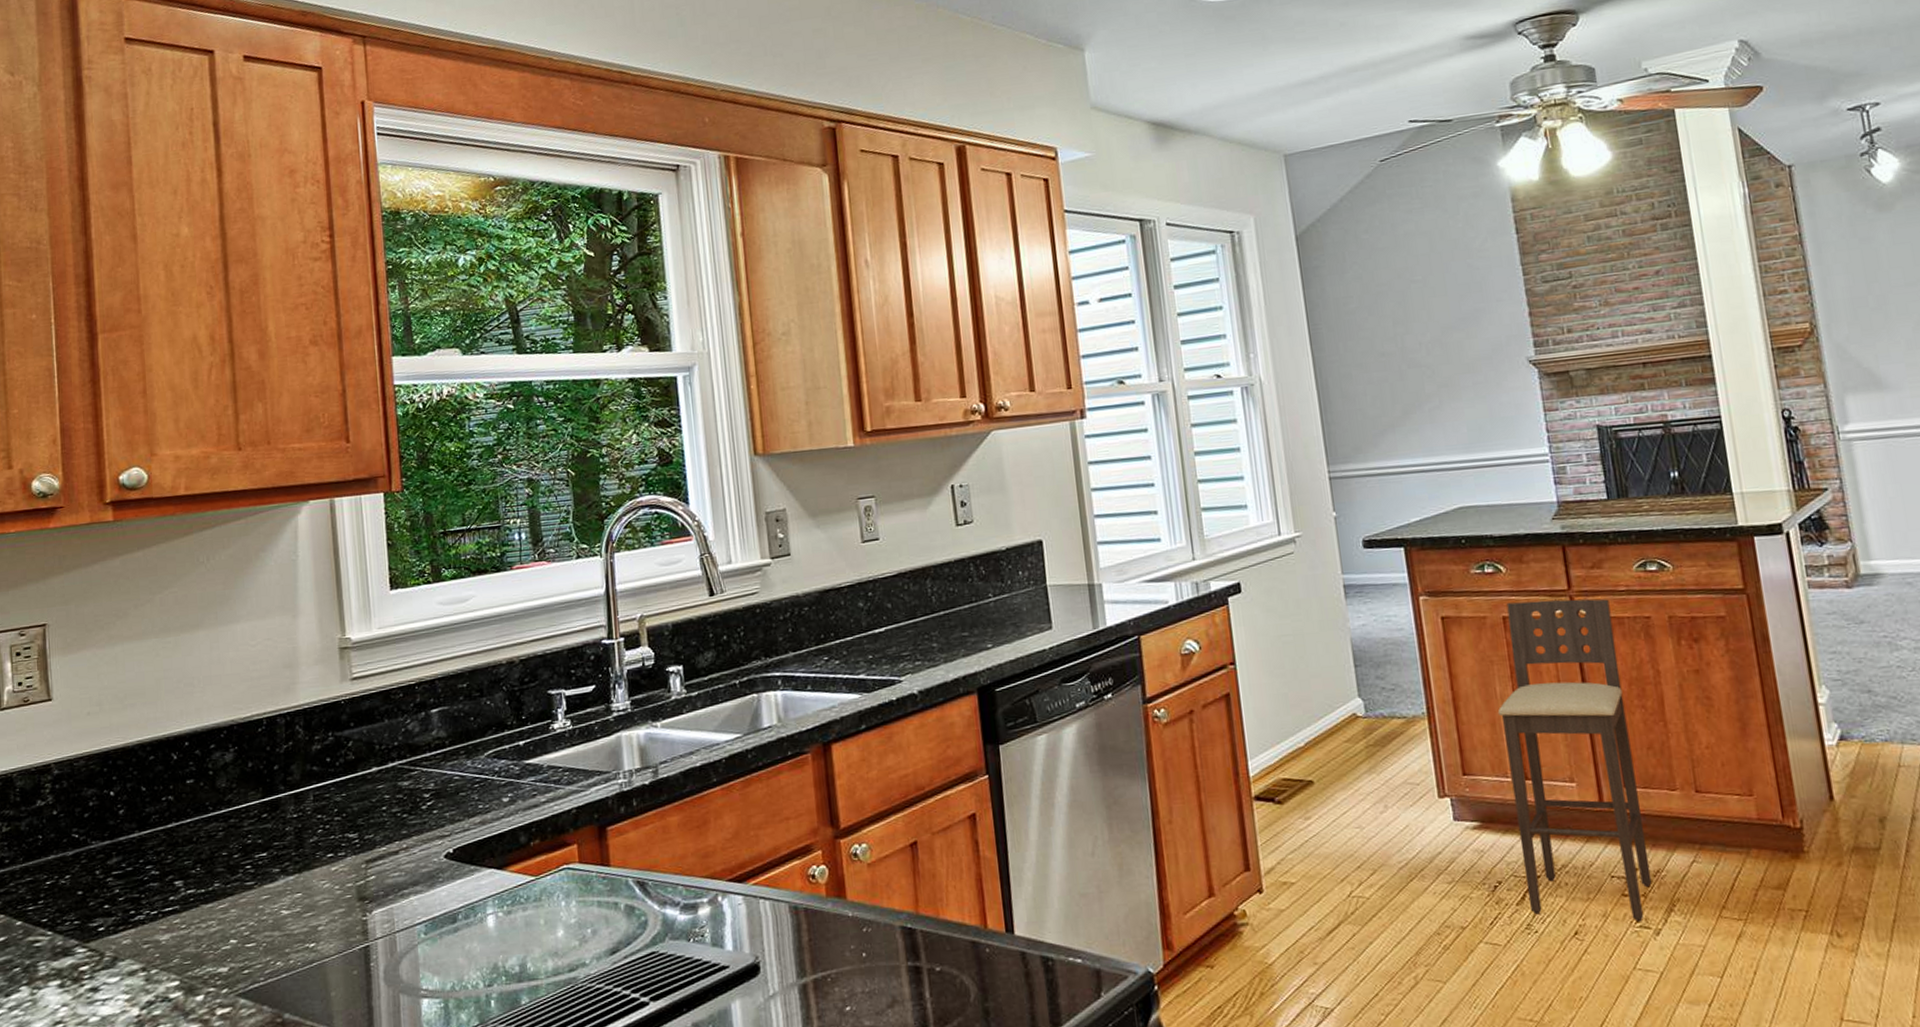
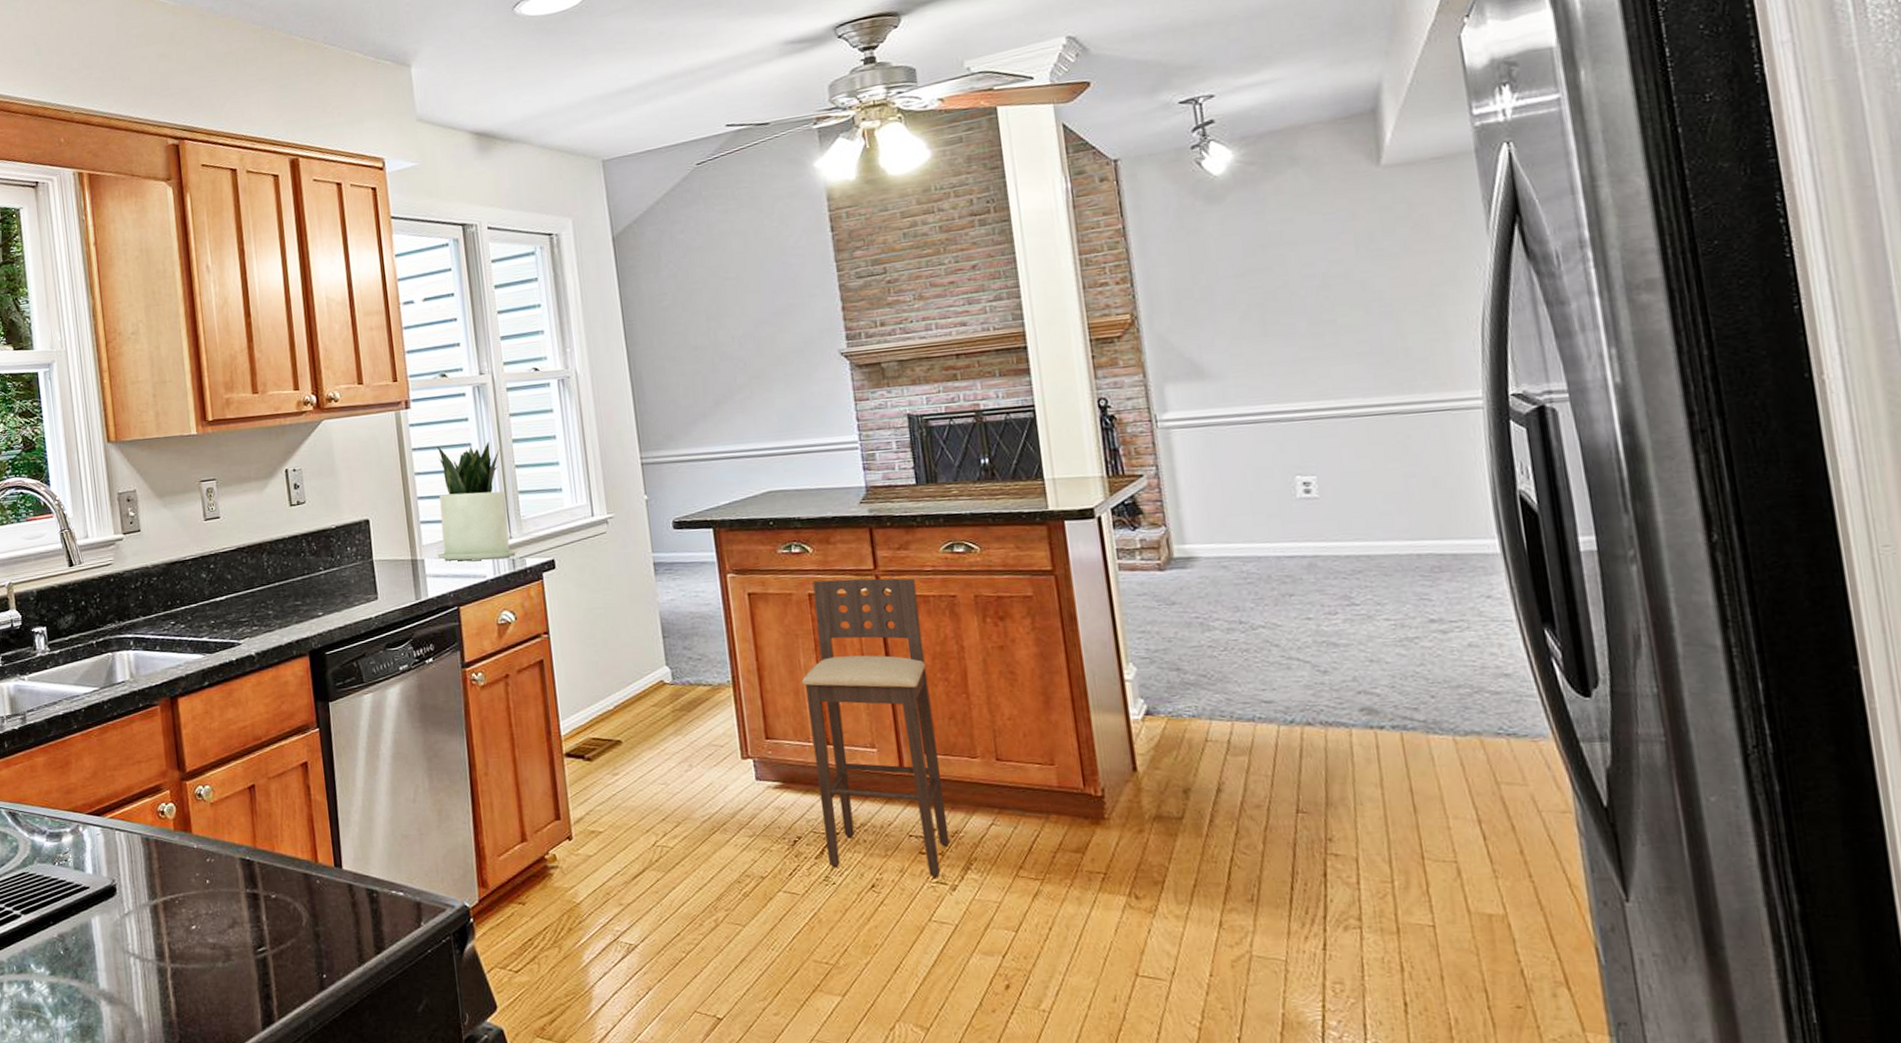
planter: none [1114,454,1201,586] -> present [436,441,517,562]

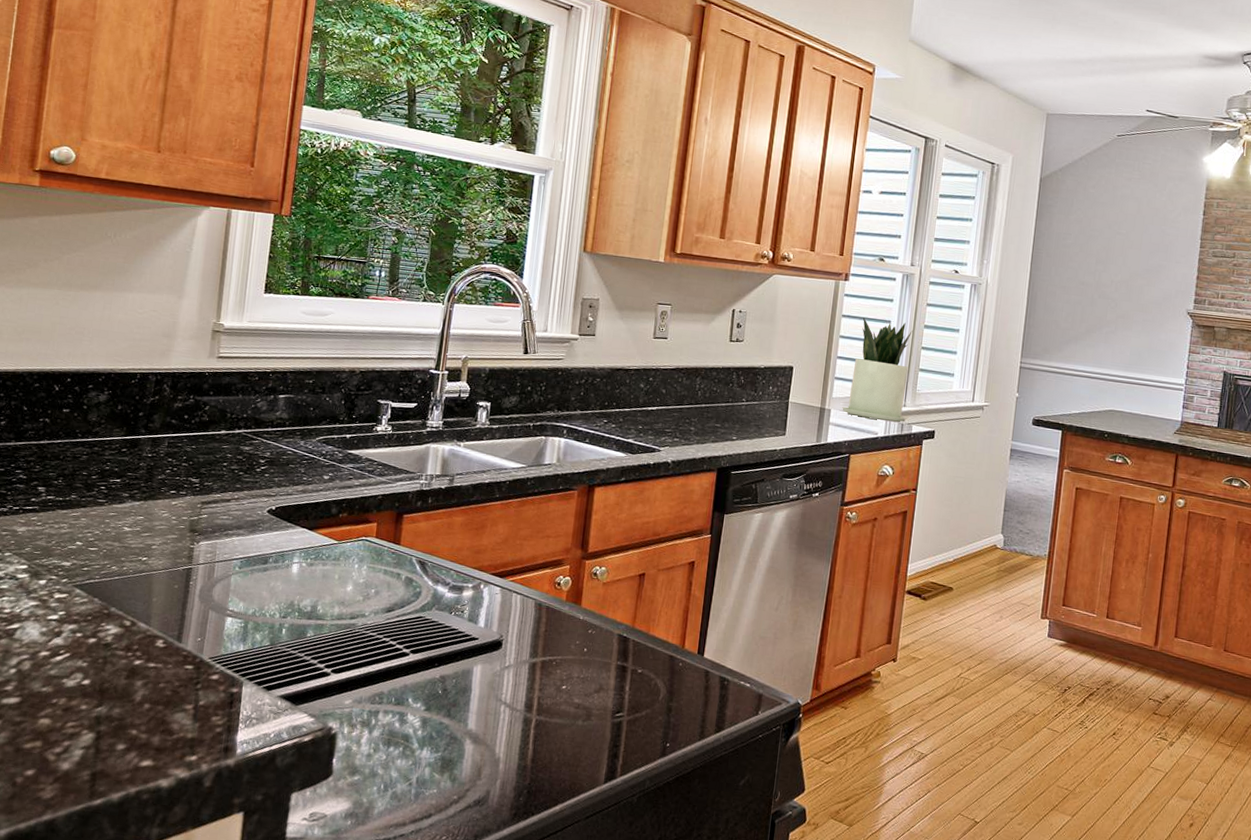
bar stool: present [801,578,950,878] -> none [1087,488,1199,735]

